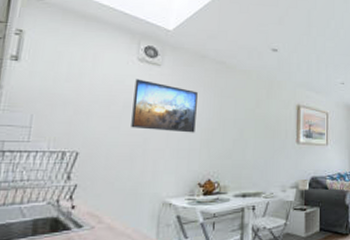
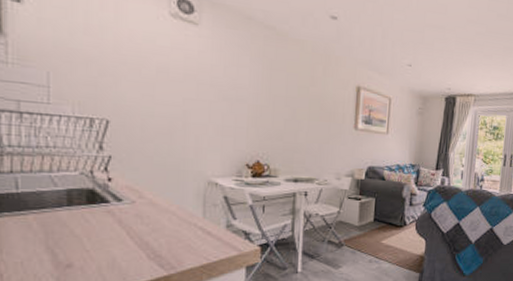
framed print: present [131,79,198,133] -> none [167,38,243,109]

